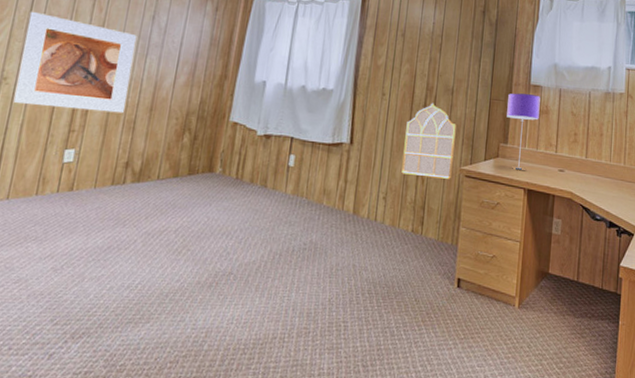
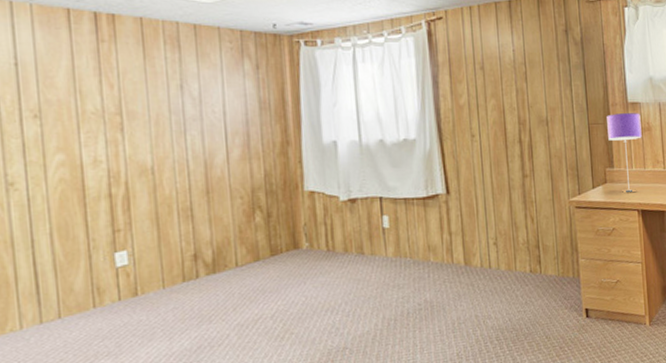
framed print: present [13,11,138,114] -> none [19,99,175,210]
mirror: present [401,103,456,179] -> none [504,137,561,216]

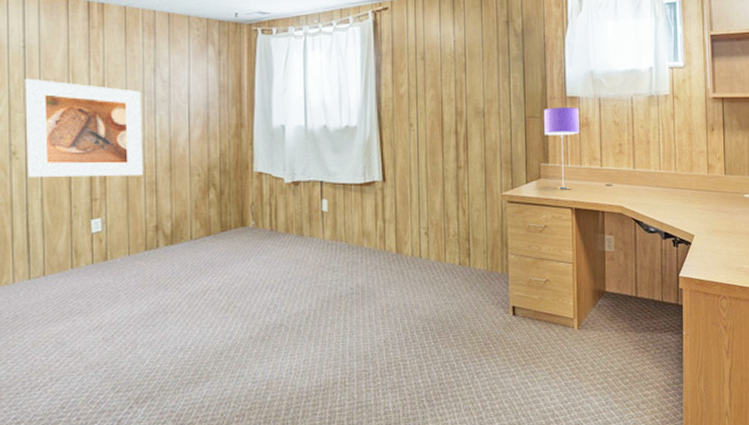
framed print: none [19,99,175,210] -> present [24,78,143,178]

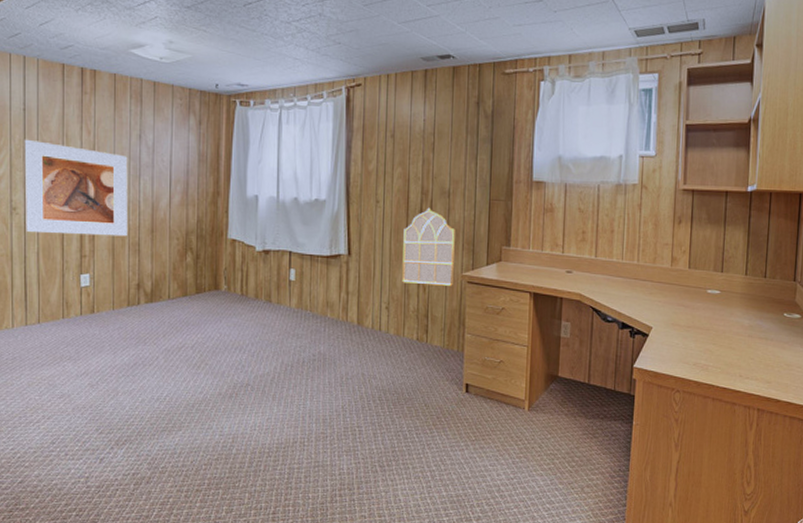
mirror: none [439,128,493,208] -> present [402,207,455,286]
table lamp: present [544,107,579,189] -> none [508,191,544,273]

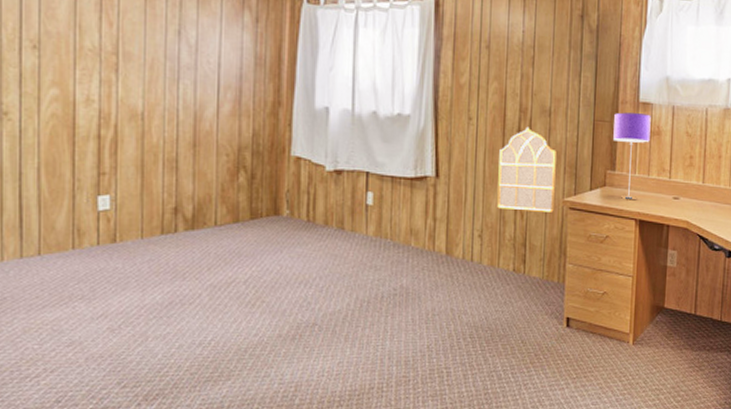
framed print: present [24,139,128,237] -> none [20,27,163,151]
table lamp: none [508,191,544,273] -> present [613,112,651,199]

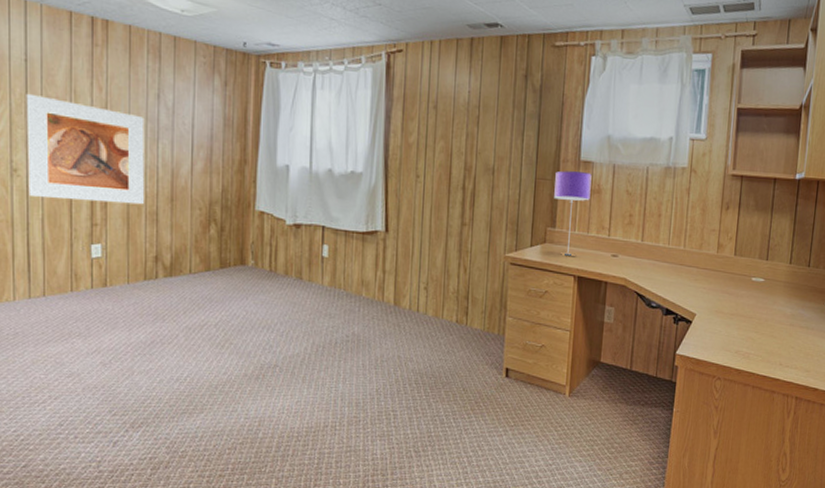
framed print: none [20,27,163,151] -> present [26,93,145,205]
mirror: present [497,127,557,212] -> none [442,184,499,267]

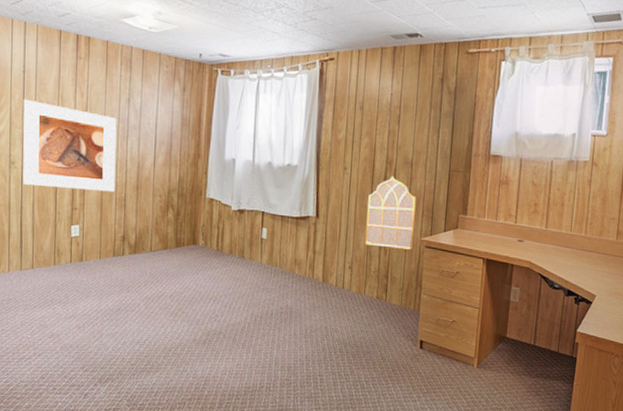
mirror: none [442,184,499,267] -> present [365,176,416,250]
table lamp: present [554,170,592,256] -> none [466,164,501,240]

